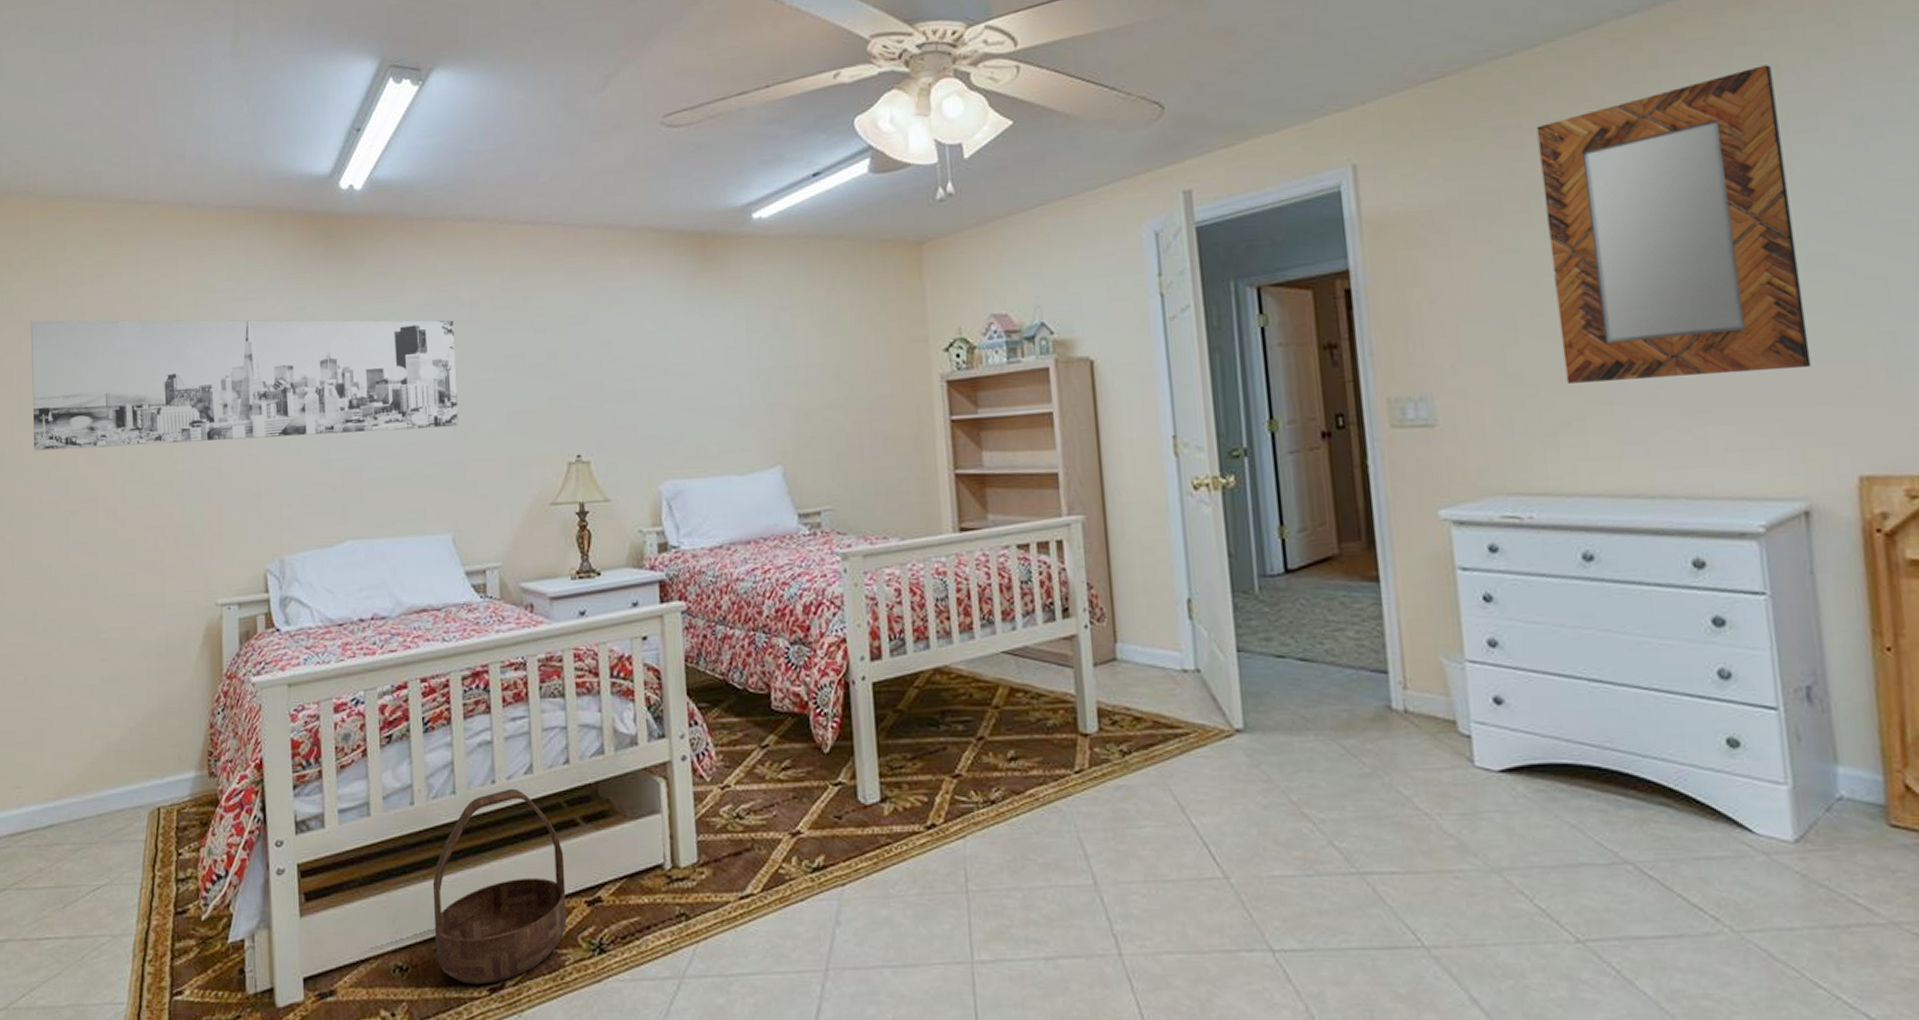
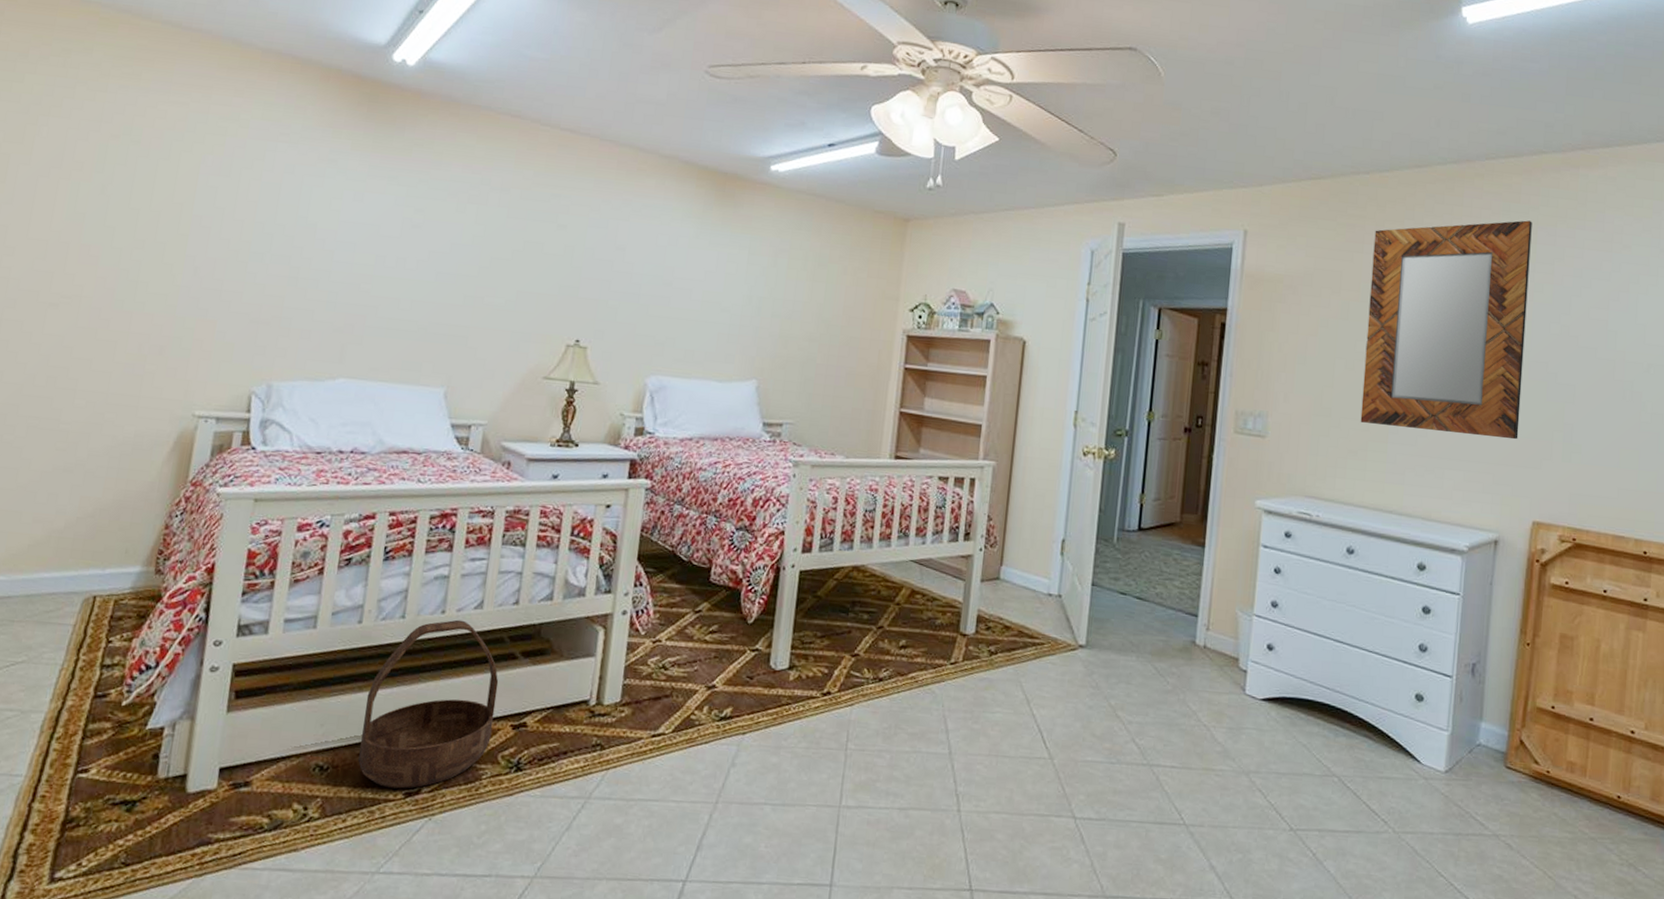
wall art: present [30,320,459,451] -> none [20,113,482,295]

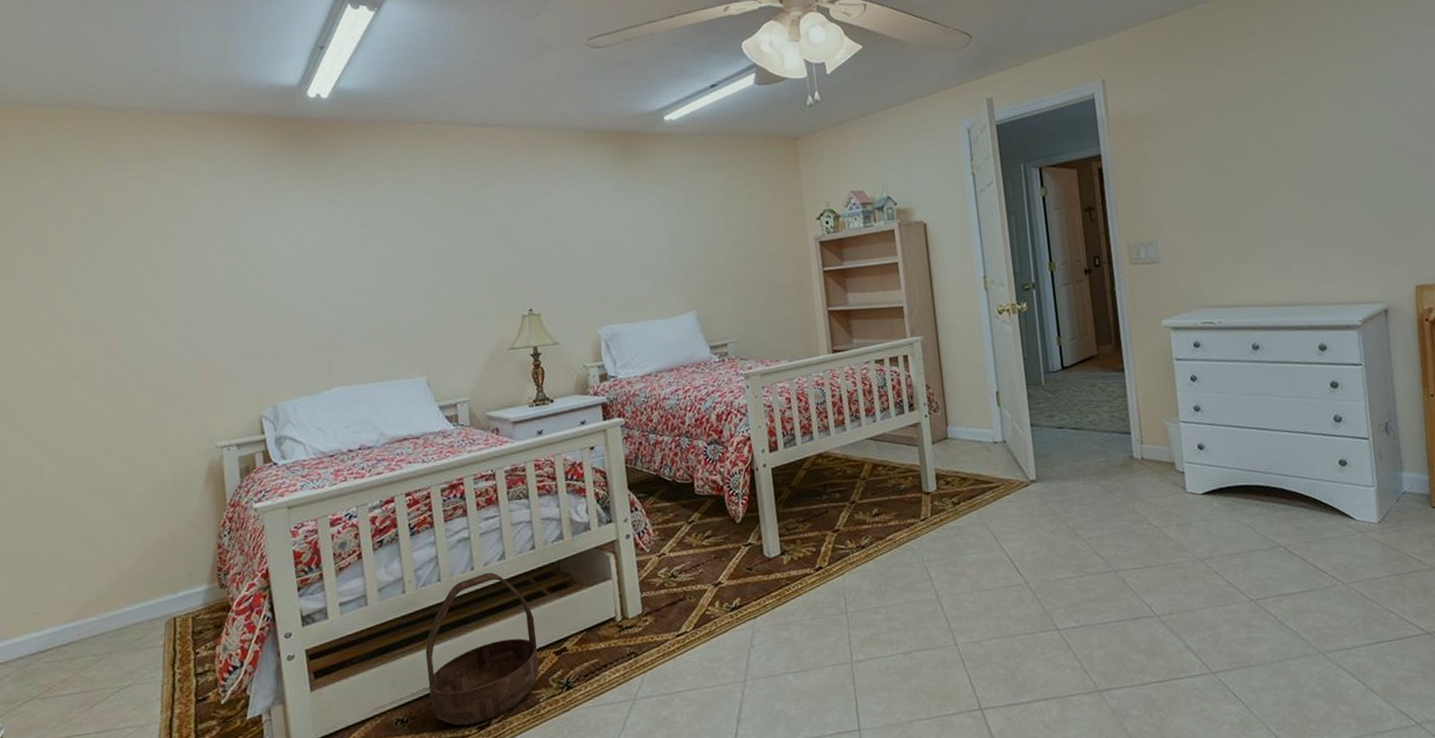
home mirror: present [1360,220,1532,440] -> none [1221,13,1389,230]

